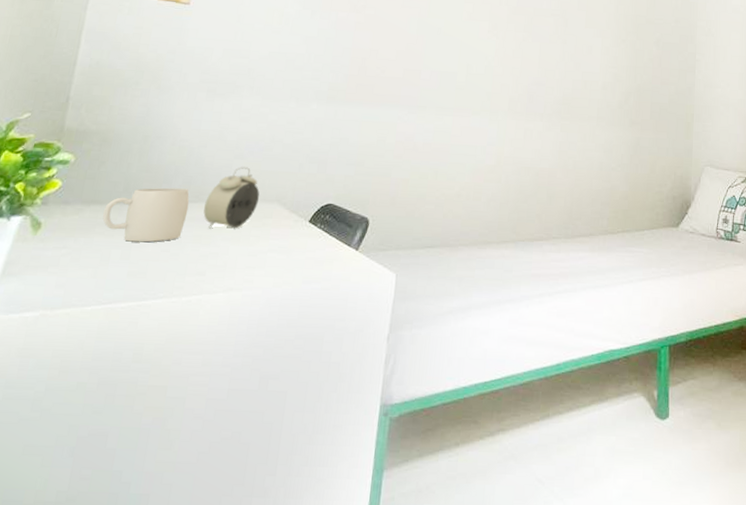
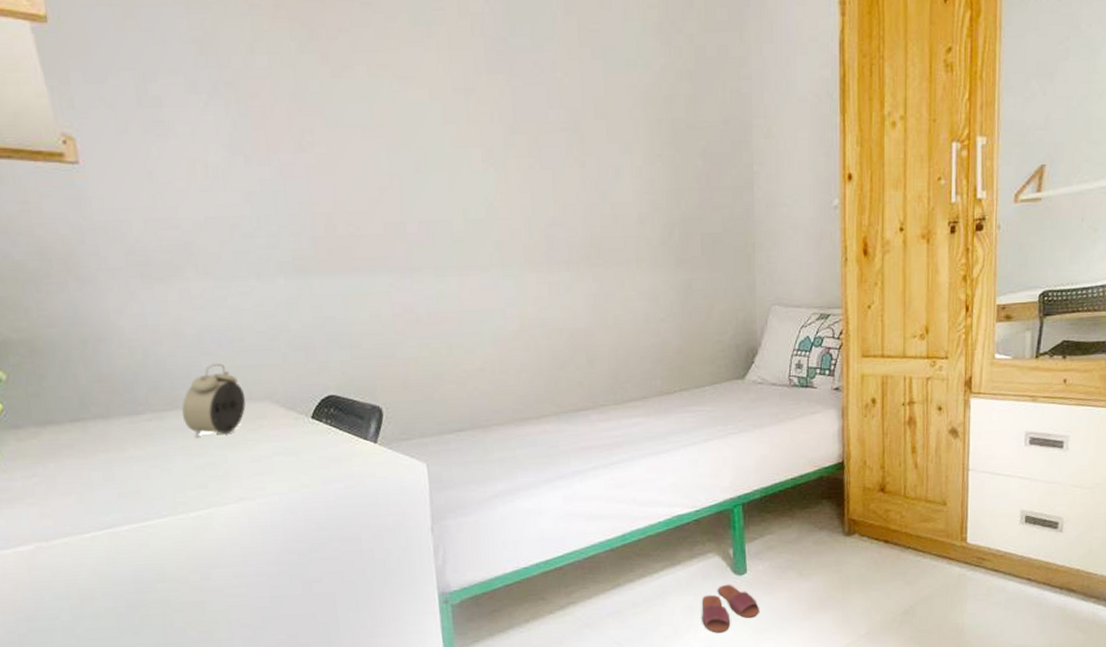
mug: present [103,187,190,243] -> none [64,396,166,462]
slippers: none [622,427,678,481] -> present [702,584,759,633]

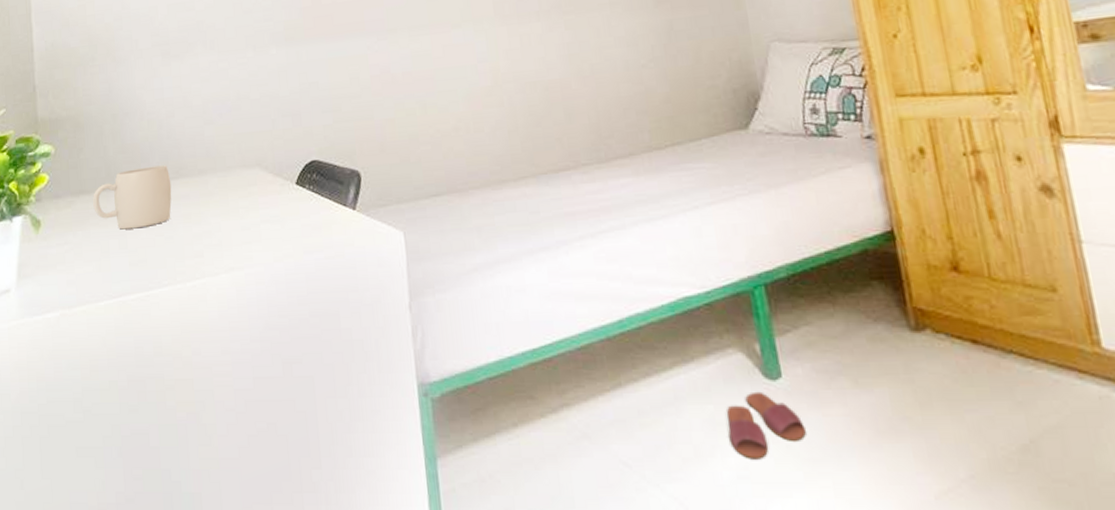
mug: none [64,396,166,462] -> present [93,165,172,230]
alarm clock: present [182,363,246,438] -> none [186,132,240,206]

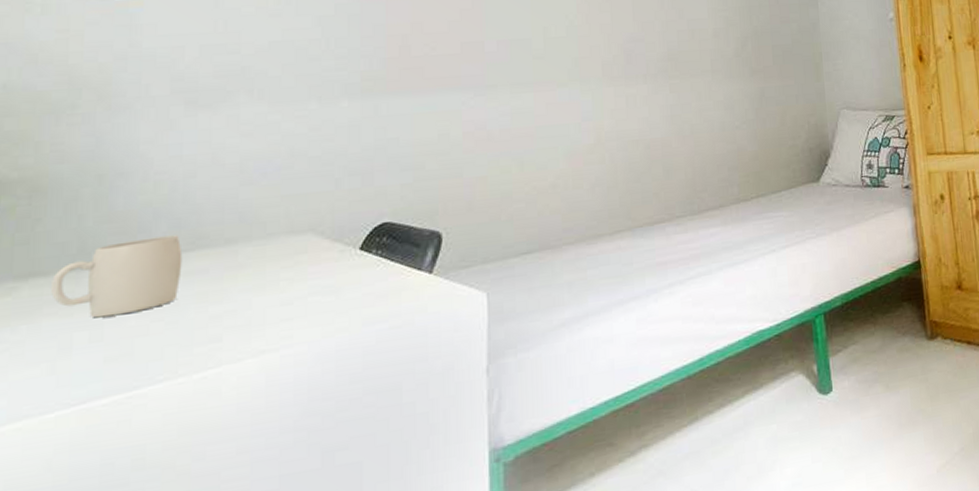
slippers: present [727,391,806,459] -> none [787,406,848,467]

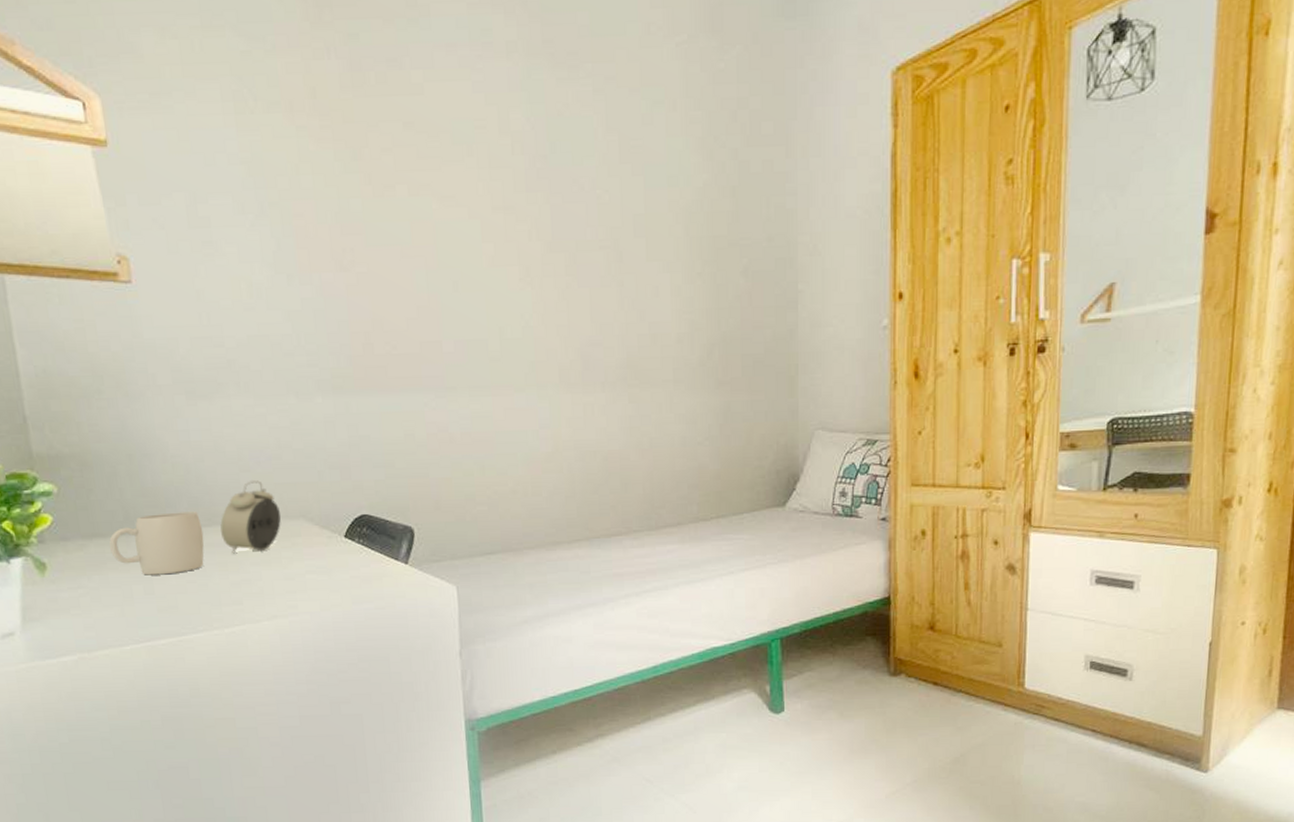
alarm clock: none [206,194,286,281] -> present [220,480,282,554]

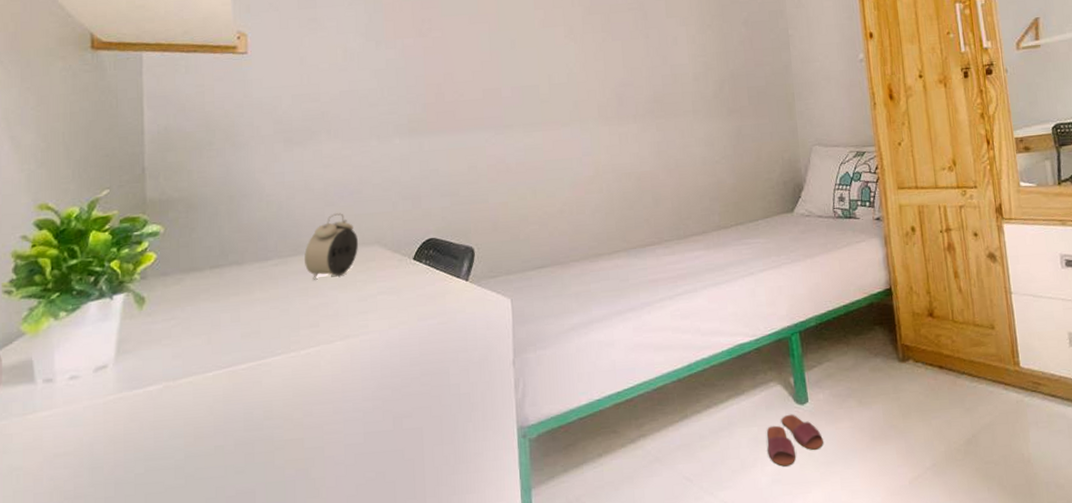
mug: present [109,511,205,575] -> none [205,243,289,304]
slippers: none [736,722,797,774] -> present [767,414,823,466]

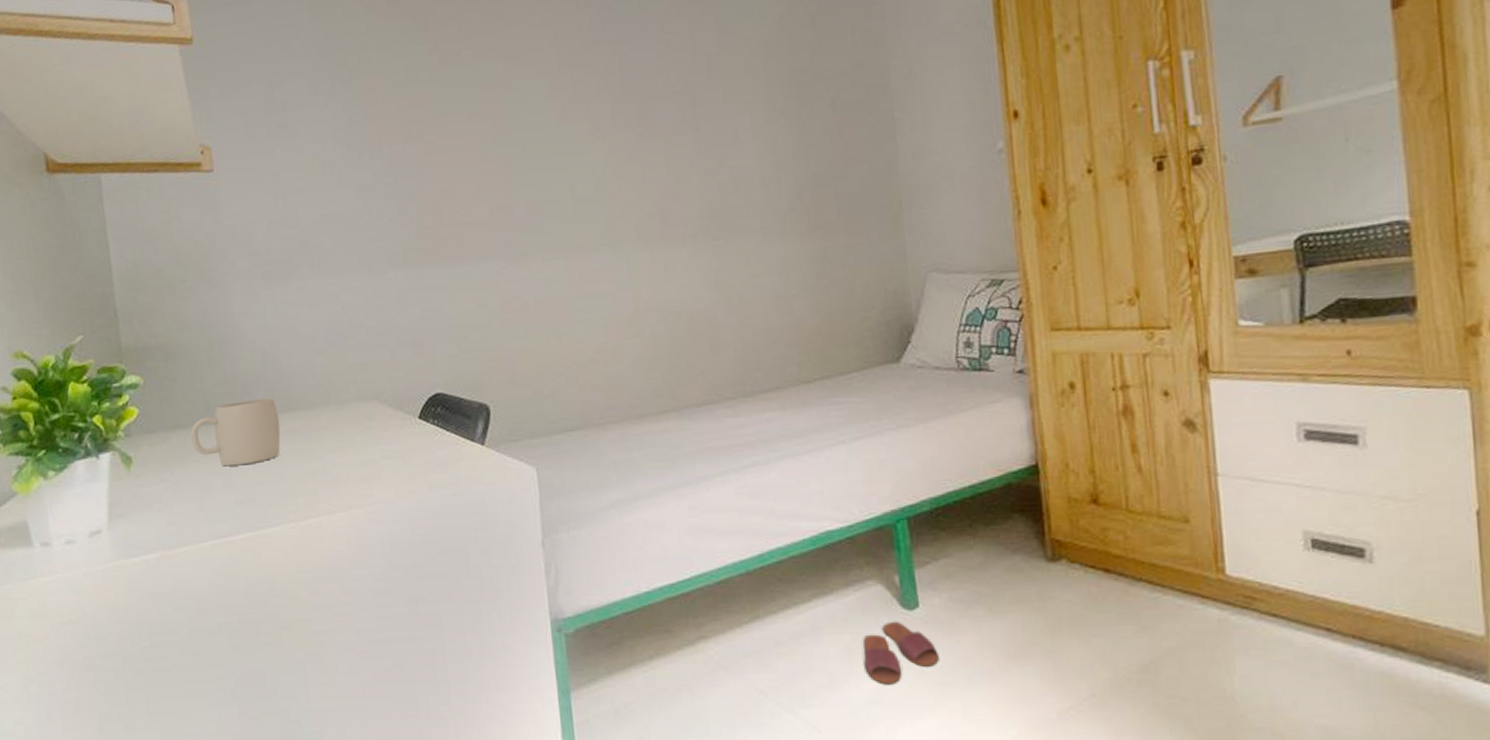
mug: none [205,243,289,304] -> present [190,398,281,467]
alarm clock: present [304,213,359,280] -> none [295,362,356,441]

